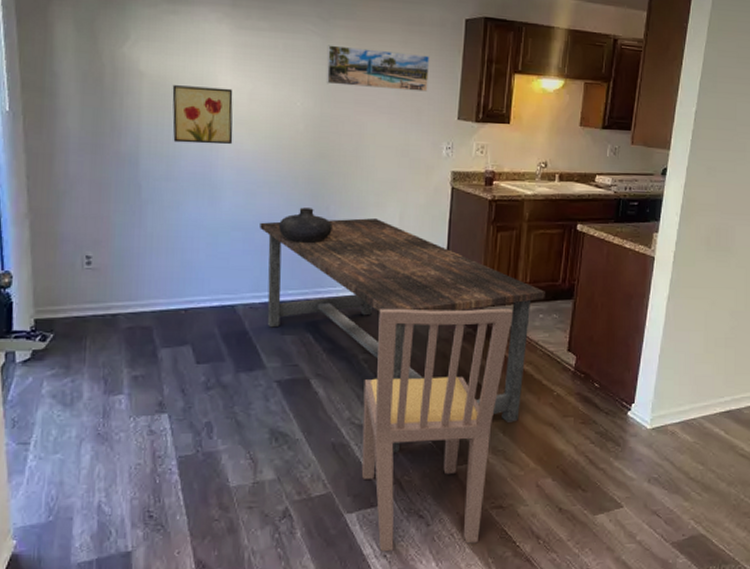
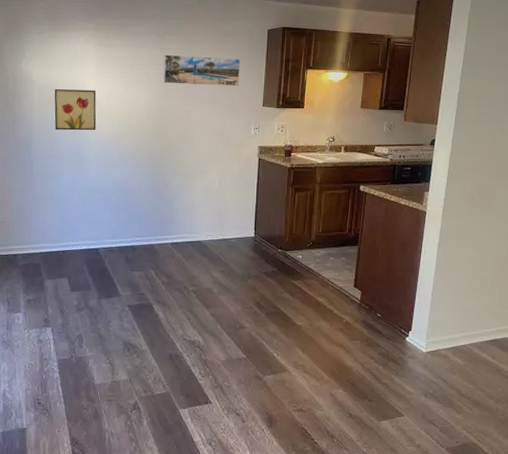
dining table: present [260,218,545,454] -> none [116,183,335,364]
vase: present [279,207,333,244] -> none [130,176,169,203]
dining chair: present [361,308,514,552] -> none [192,252,309,441]

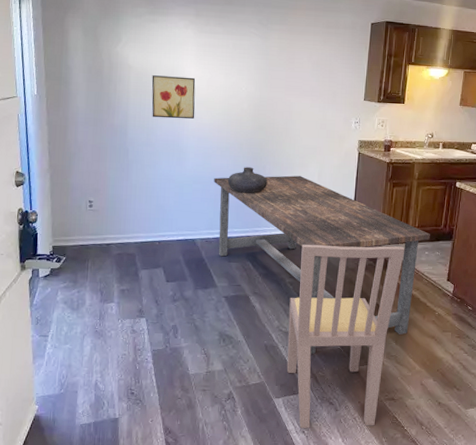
dining table: none [116,183,335,364] -> present [214,175,430,355]
vase: none [130,176,169,203] -> present [228,167,268,194]
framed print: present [163,54,241,86] -> none [264,44,344,79]
dining chair: none [192,252,309,441] -> present [286,245,405,429]

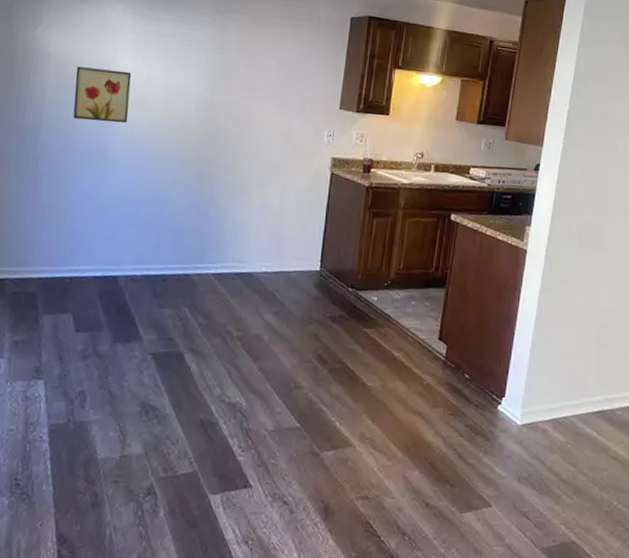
dining table: present [214,175,430,355] -> none [146,197,418,435]
vase: present [228,167,268,194] -> none [164,185,216,220]
dining chair: present [286,245,405,429] -> none [228,287,386,538]

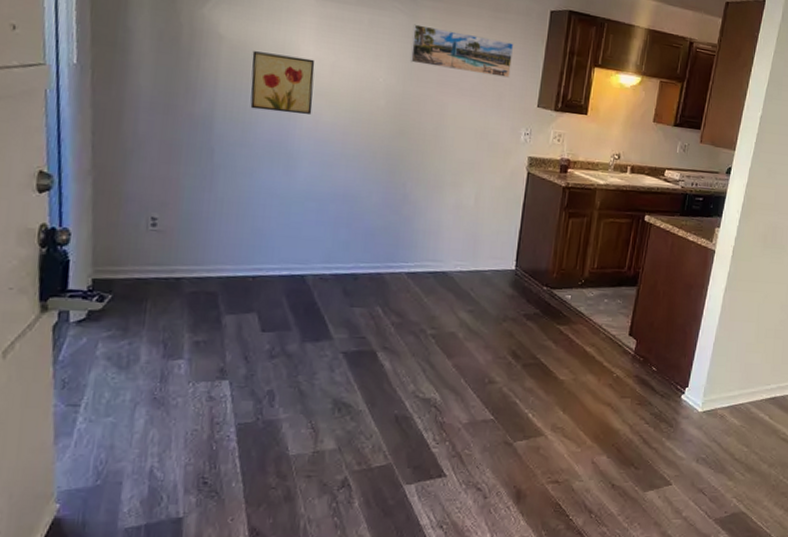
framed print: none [218,36,316,82] -> present [409,24,514,78]

